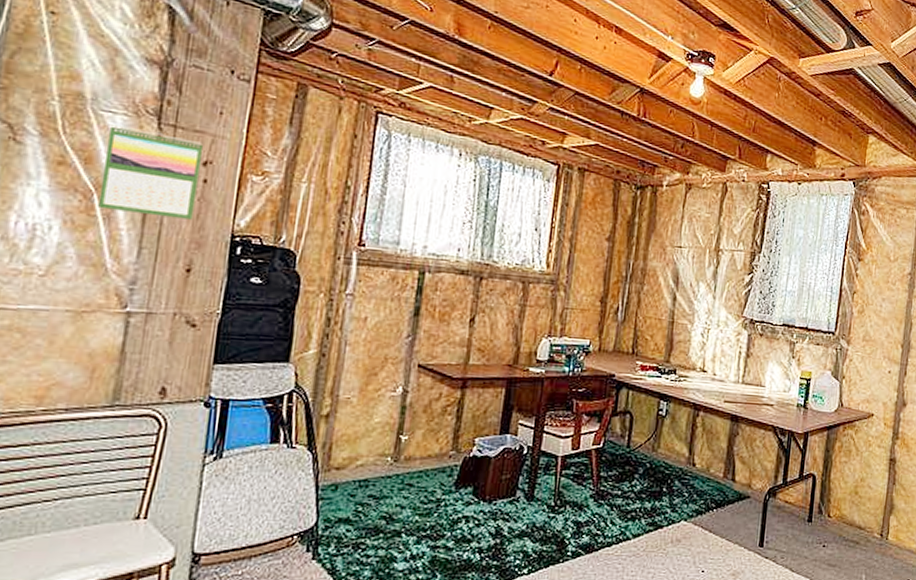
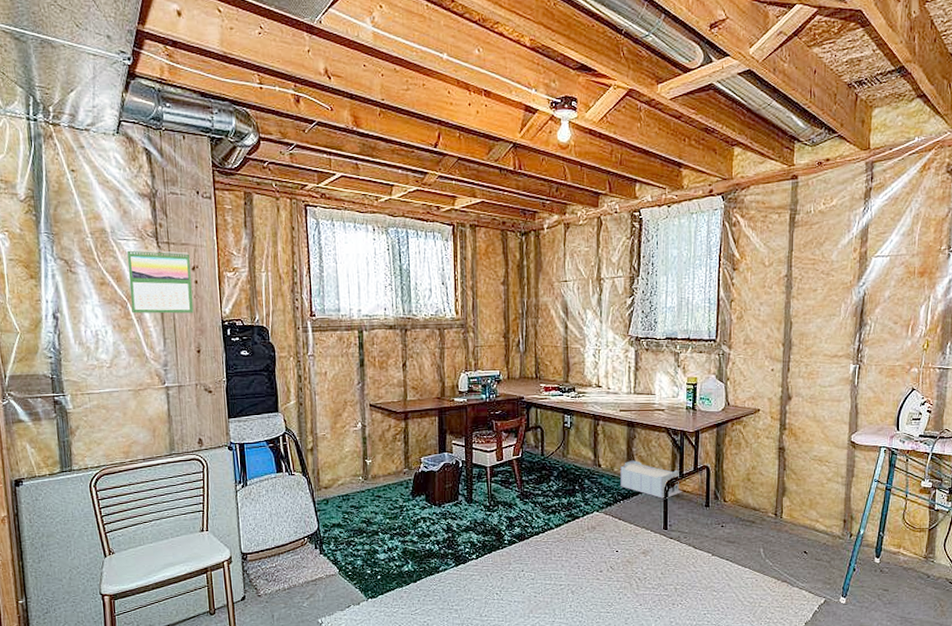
storage bin: none [714,461,785,511] -> present [619,460,683,500]

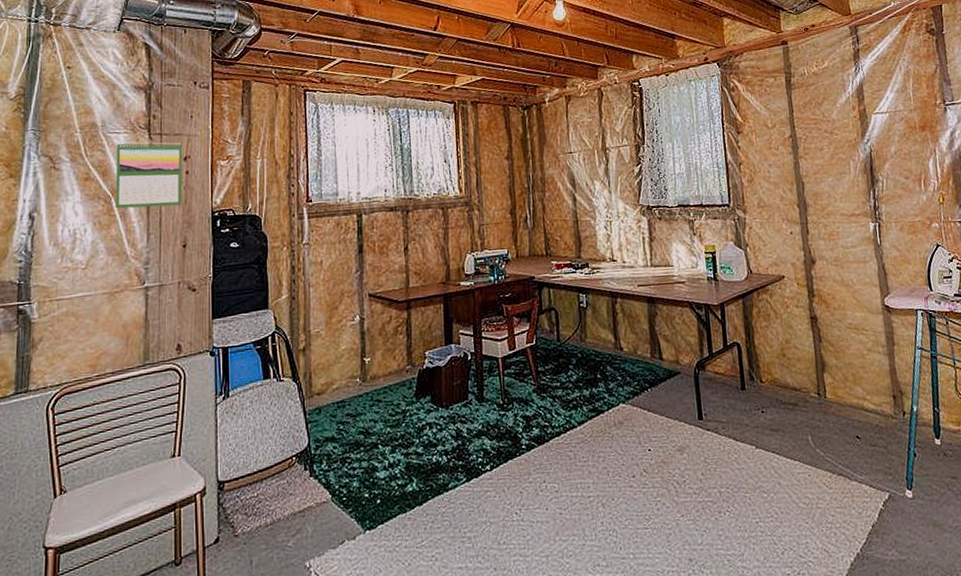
storage bin: present [619,460,683,500] -> none [644,340,715,384]

